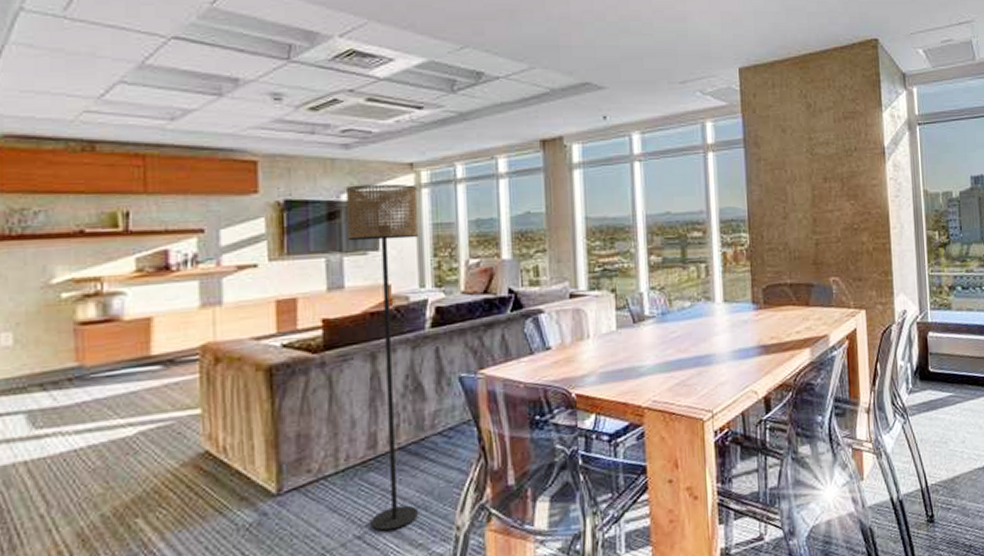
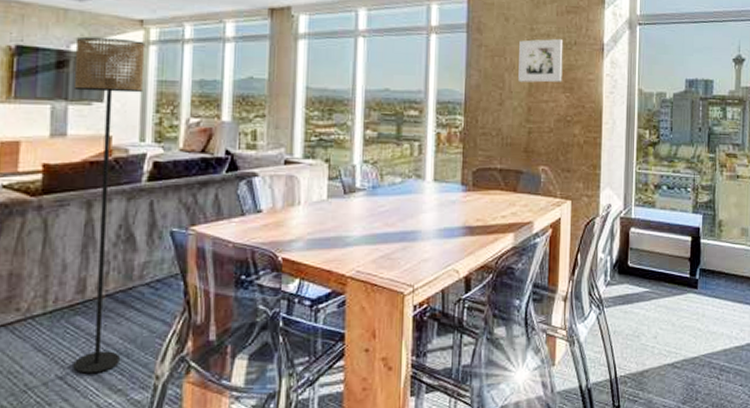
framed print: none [799,145,846,193] -> present [518,38,563,83]

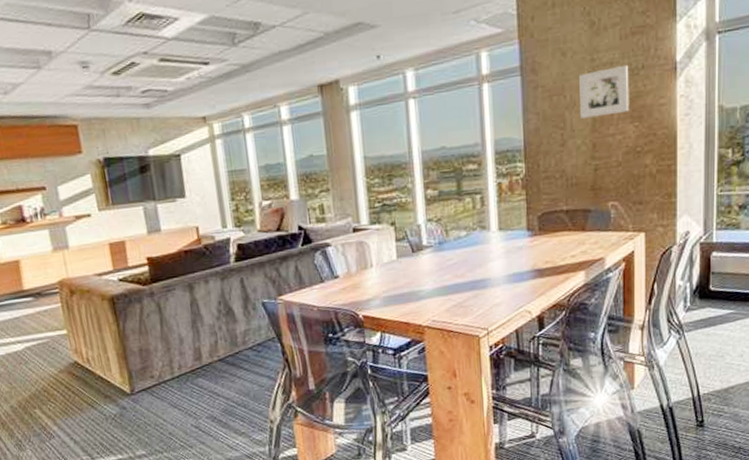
floor lamp: present [73,36,146,374] -> none [151,137,240,422]

